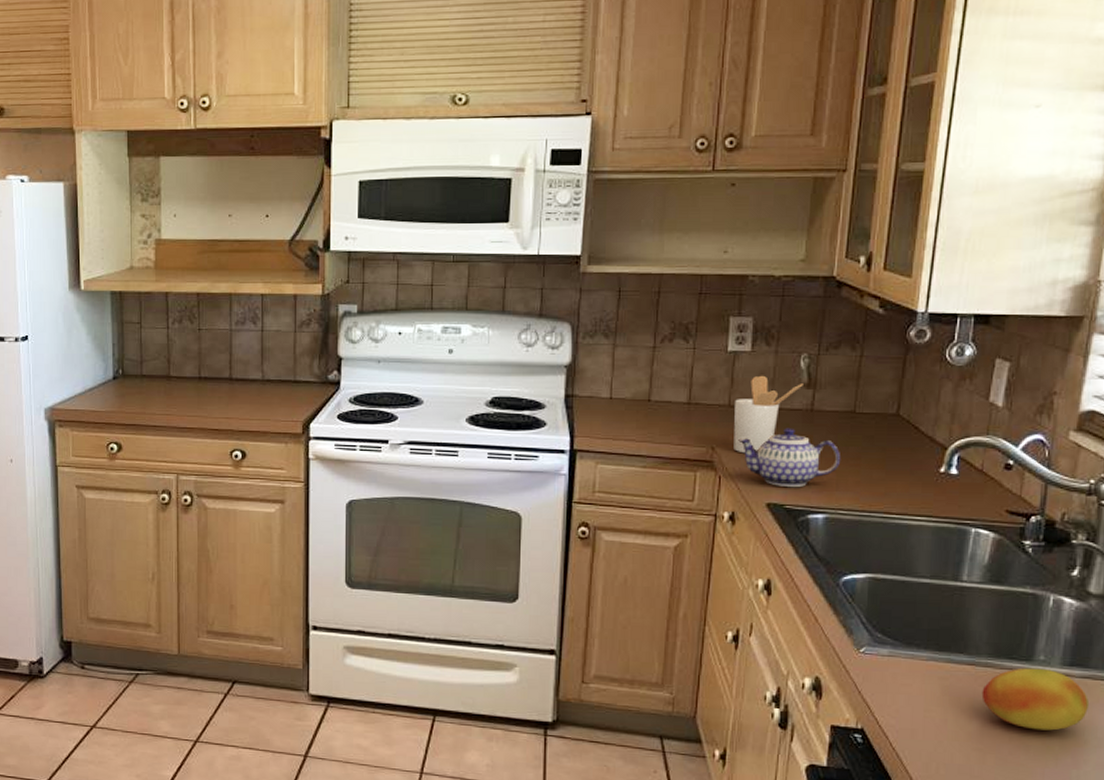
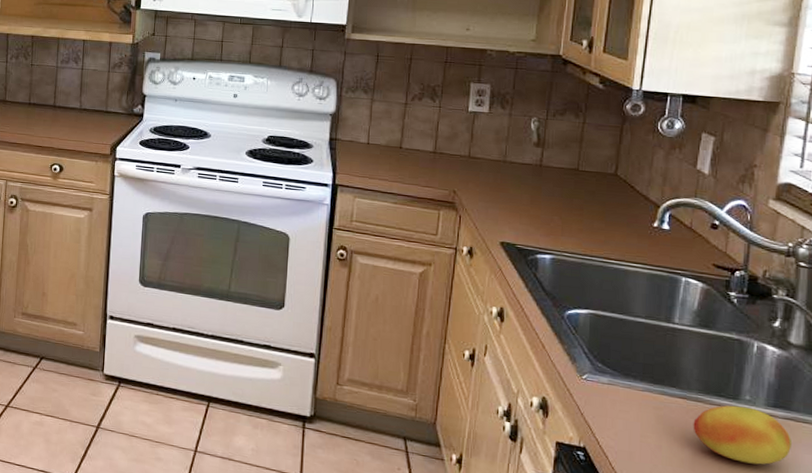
utensil holder: present [733,375,803,454] -> none [472,133,533,198]
teapot: present [738,427,840,488] -> none [476,179,565,231]

